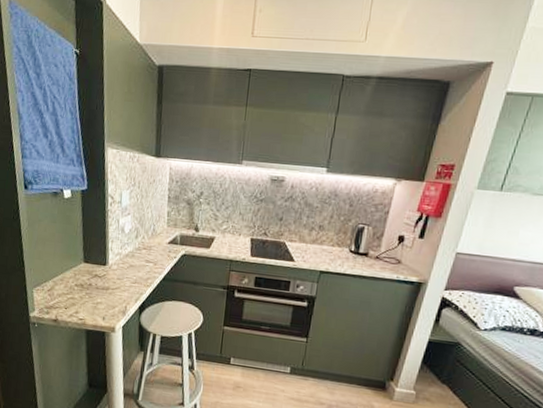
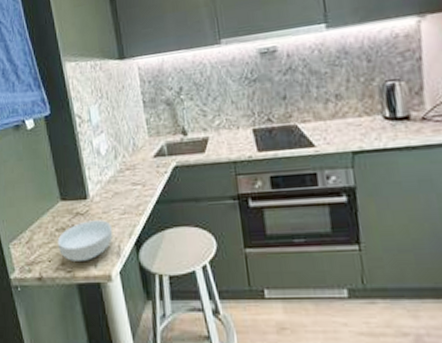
cereal bowl: none [74,282,123,314] -> present [57,220,113,261]

